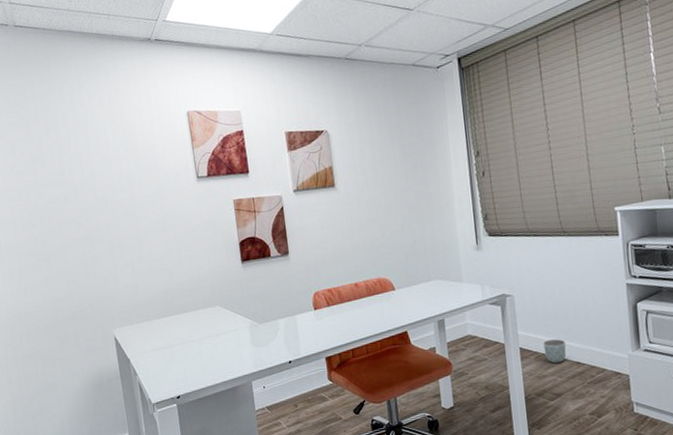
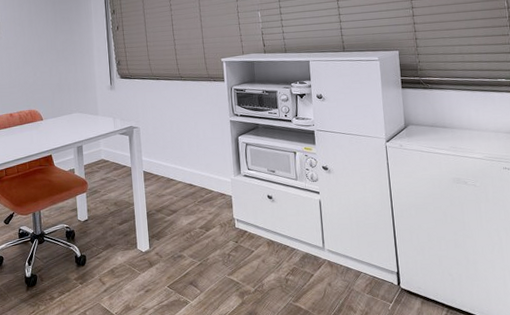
planter: present [543,339,567,364] -> none [162,165,181,185]

